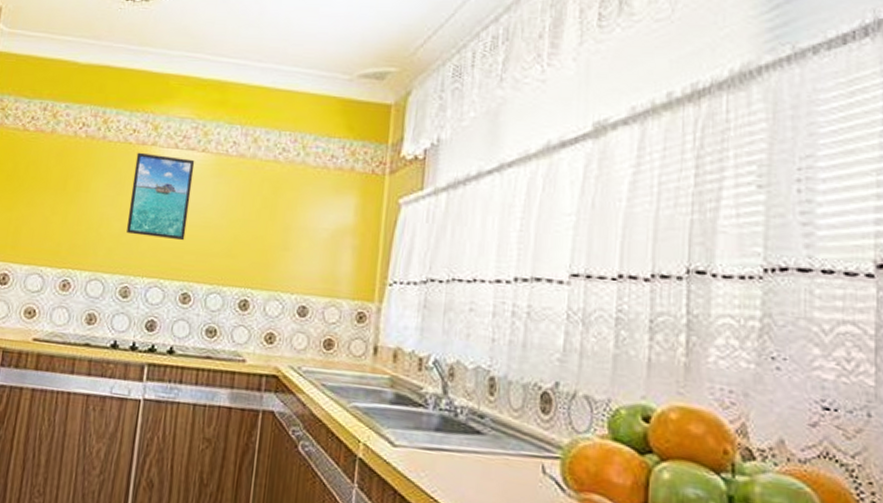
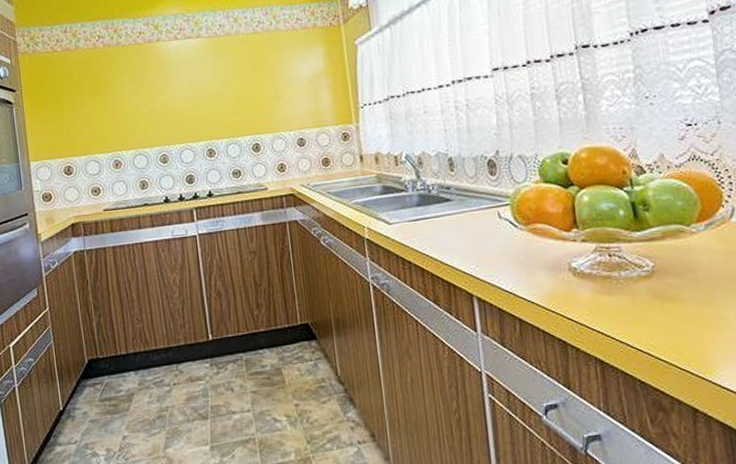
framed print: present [127,152,195,241] -> none [146,45,200,114]

